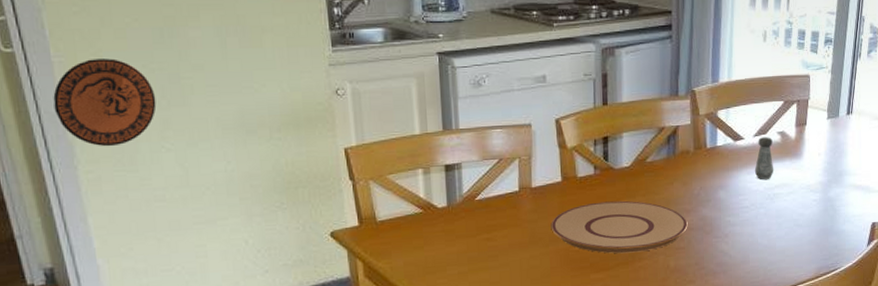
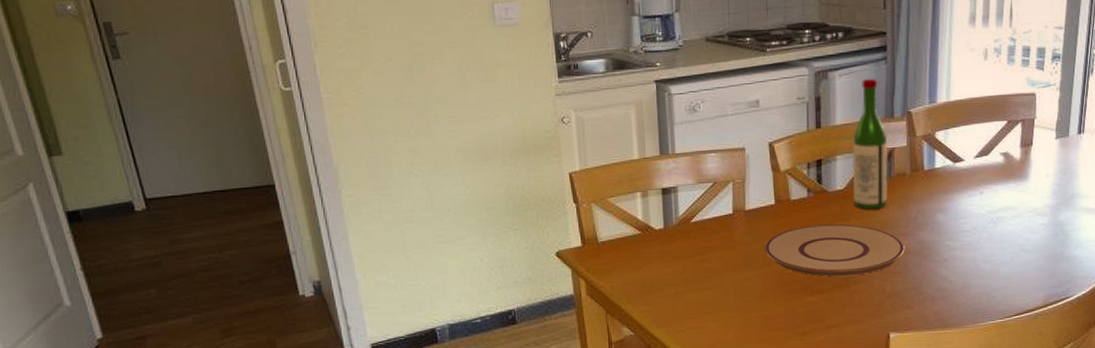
decorative plate: present [53,58,157,147] -> none [322,94,407,173]
wine bottle: none [638,56,672,186] -> present [852,78,888,209]
salt shaker: present [754,137,774,180] -> none [975,158,998,203]

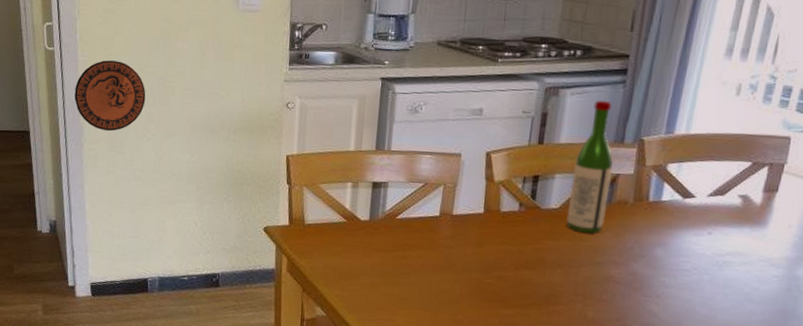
decorative plate: none [322,94,407,173] -> present [74,60,146,132]
plate: present [764,223,905,277] -> none [466,239,615,297]

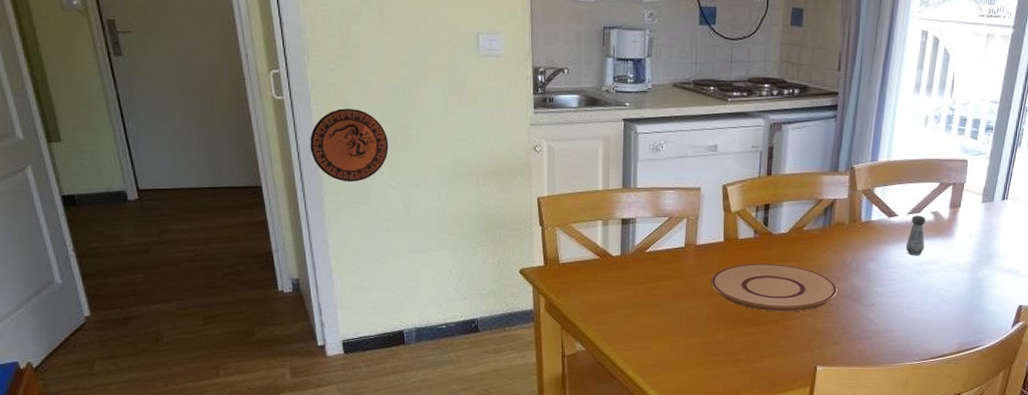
plate: none [466,239,615,297] -> present [710,263,838,312]
wine bottle: present [566,100,613,233] -> none [795,133,830,253]
salt shaker: none [702,198,731,245] -> present [905,215,926,256]

